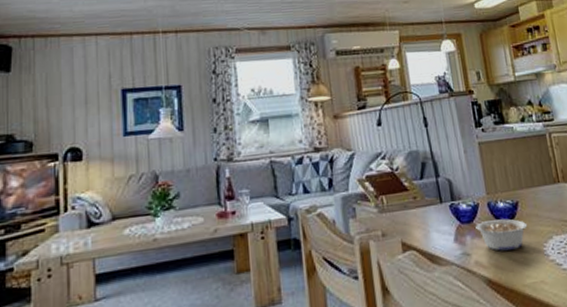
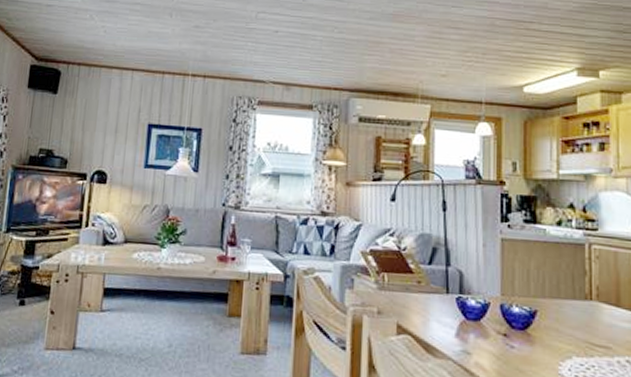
legume: present [475,218,528,251] -> none [482,323,544,360]

